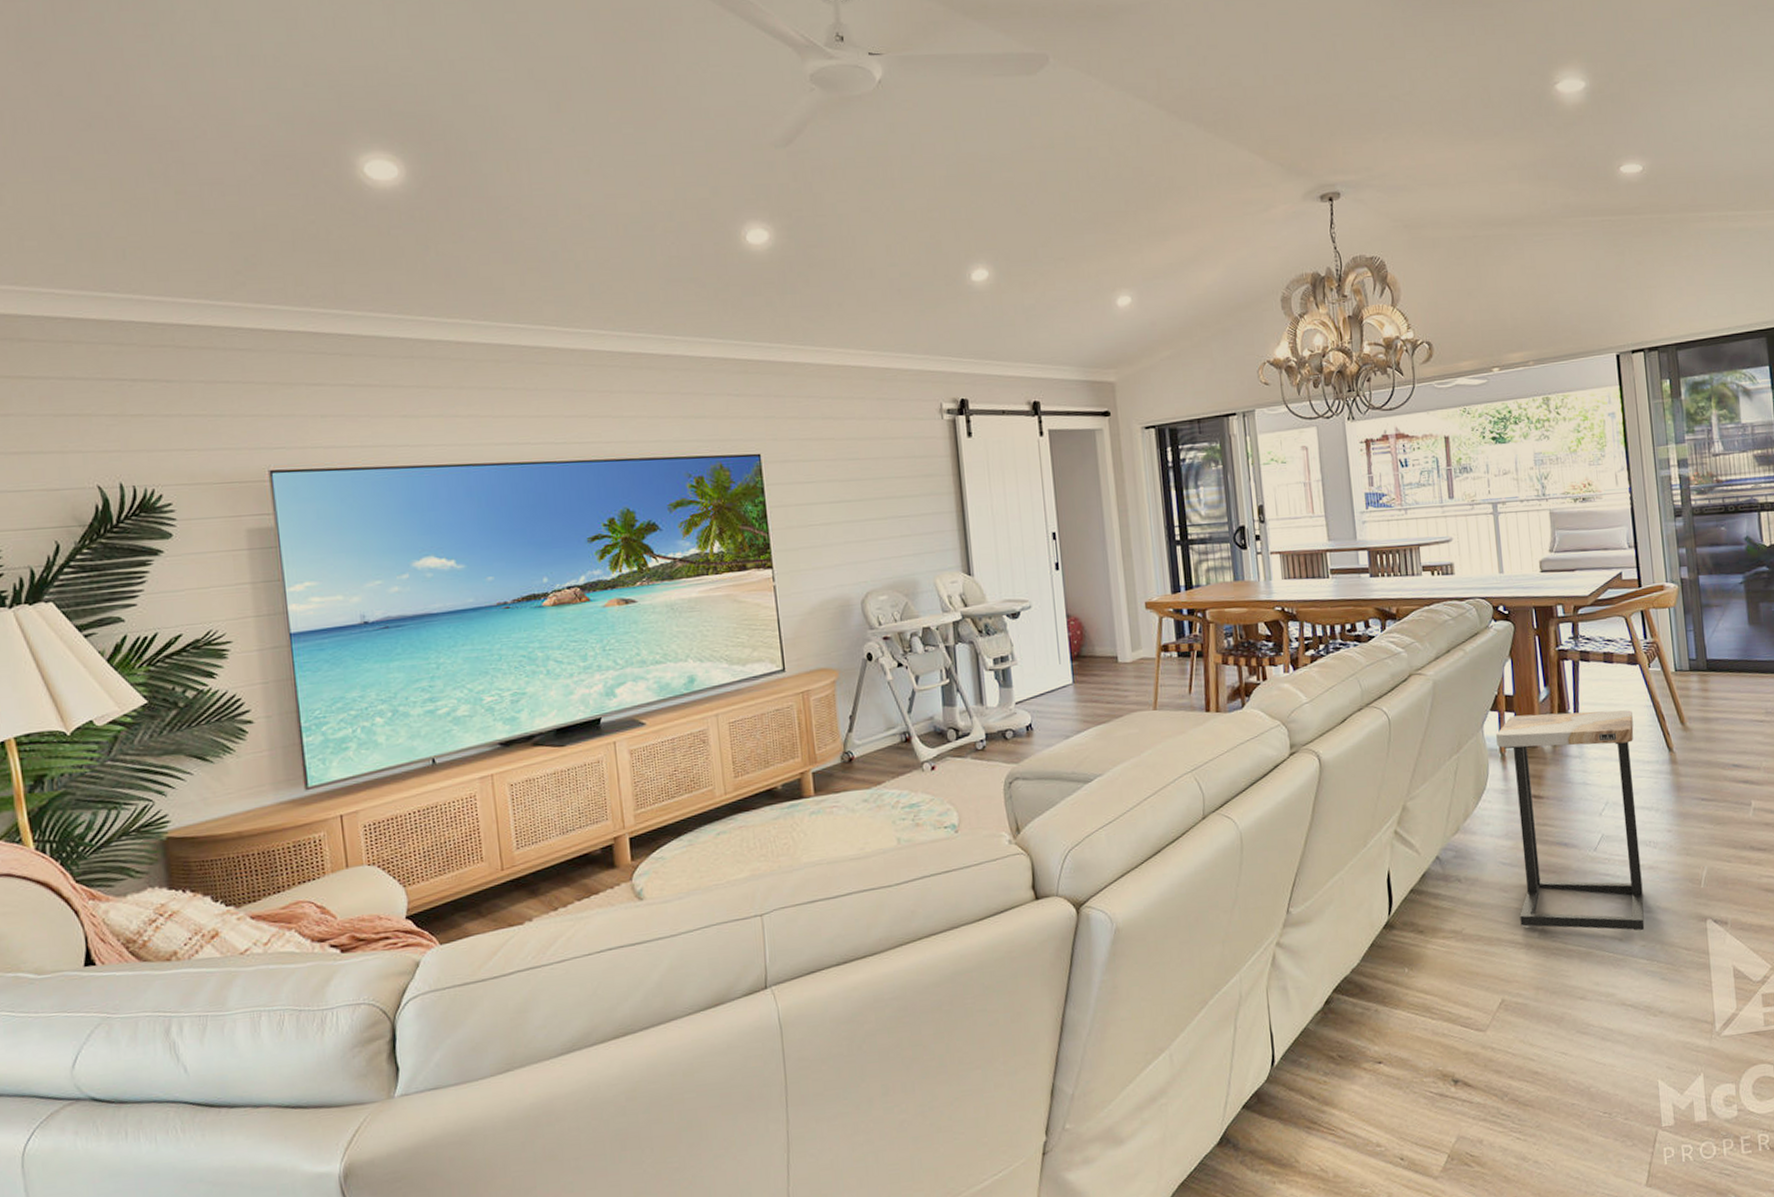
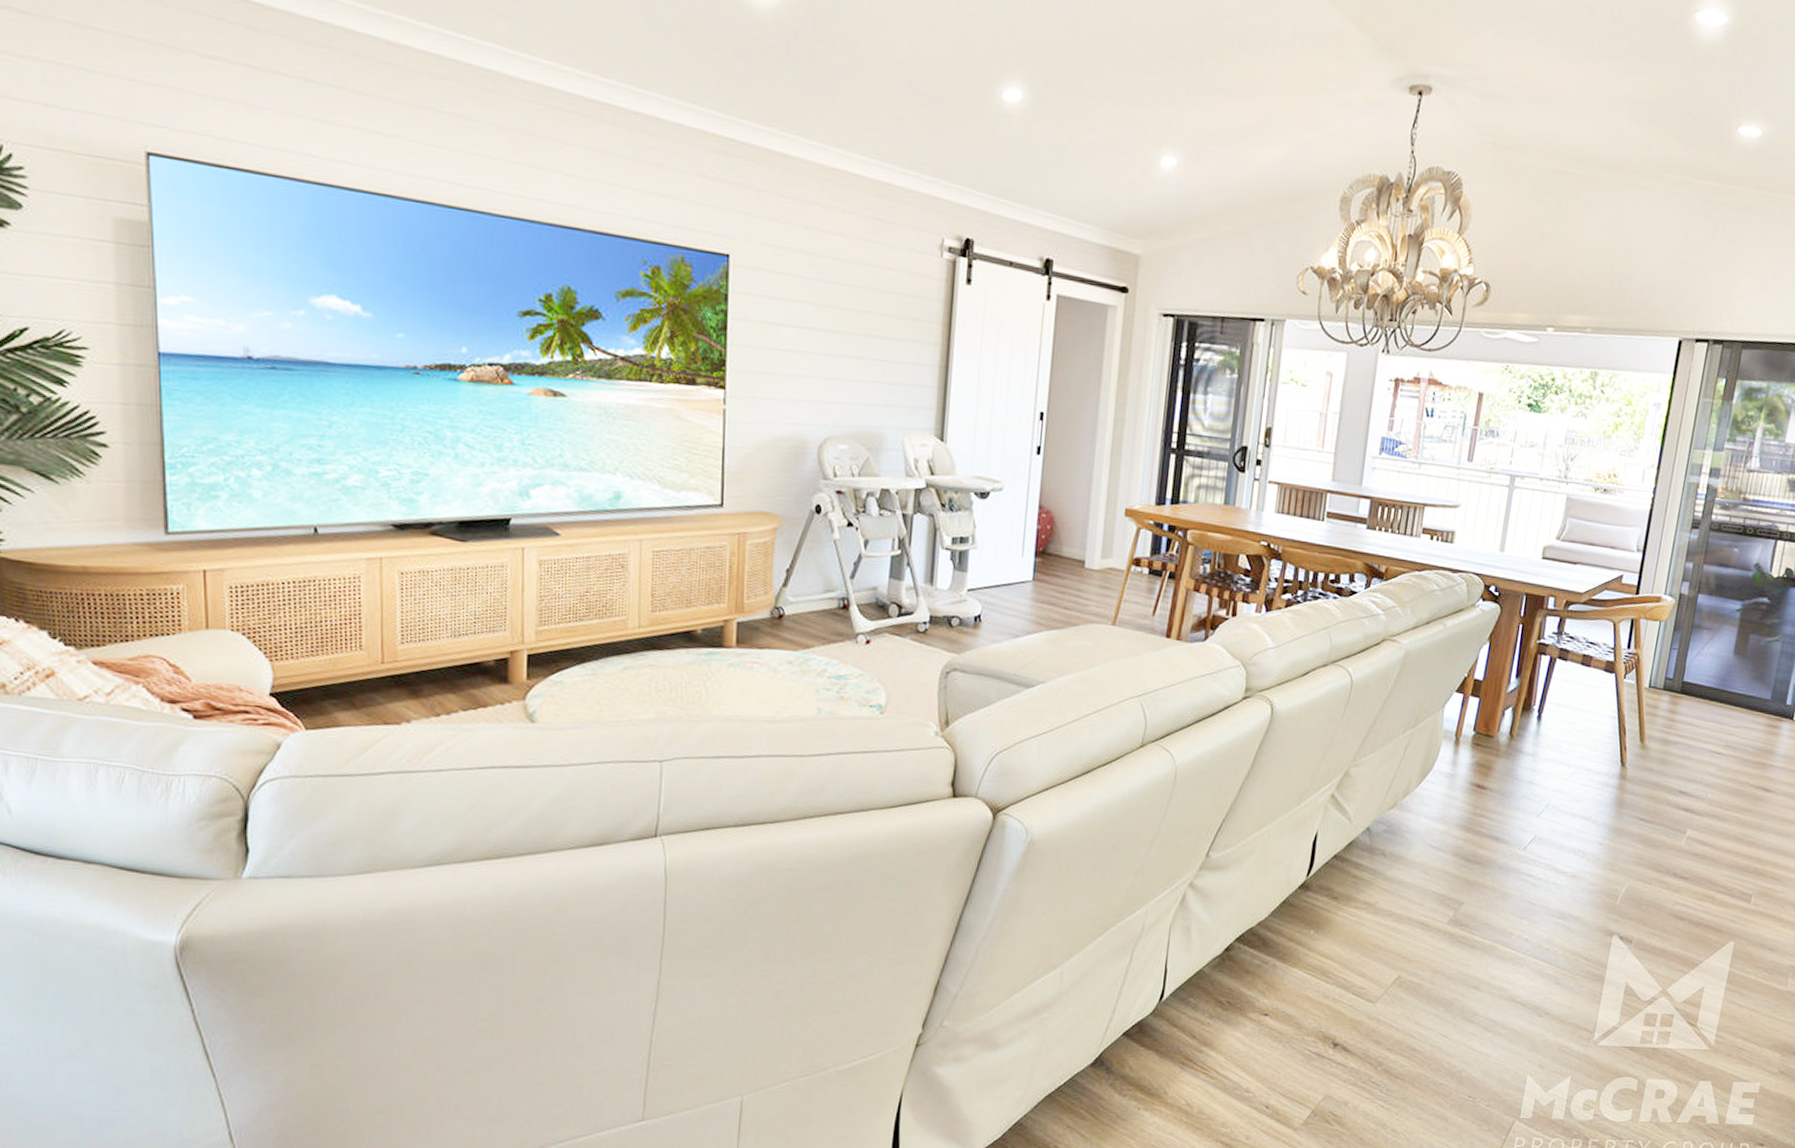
side table: present [1496,710,1645,932] -> none [1433,701,1596,935]

